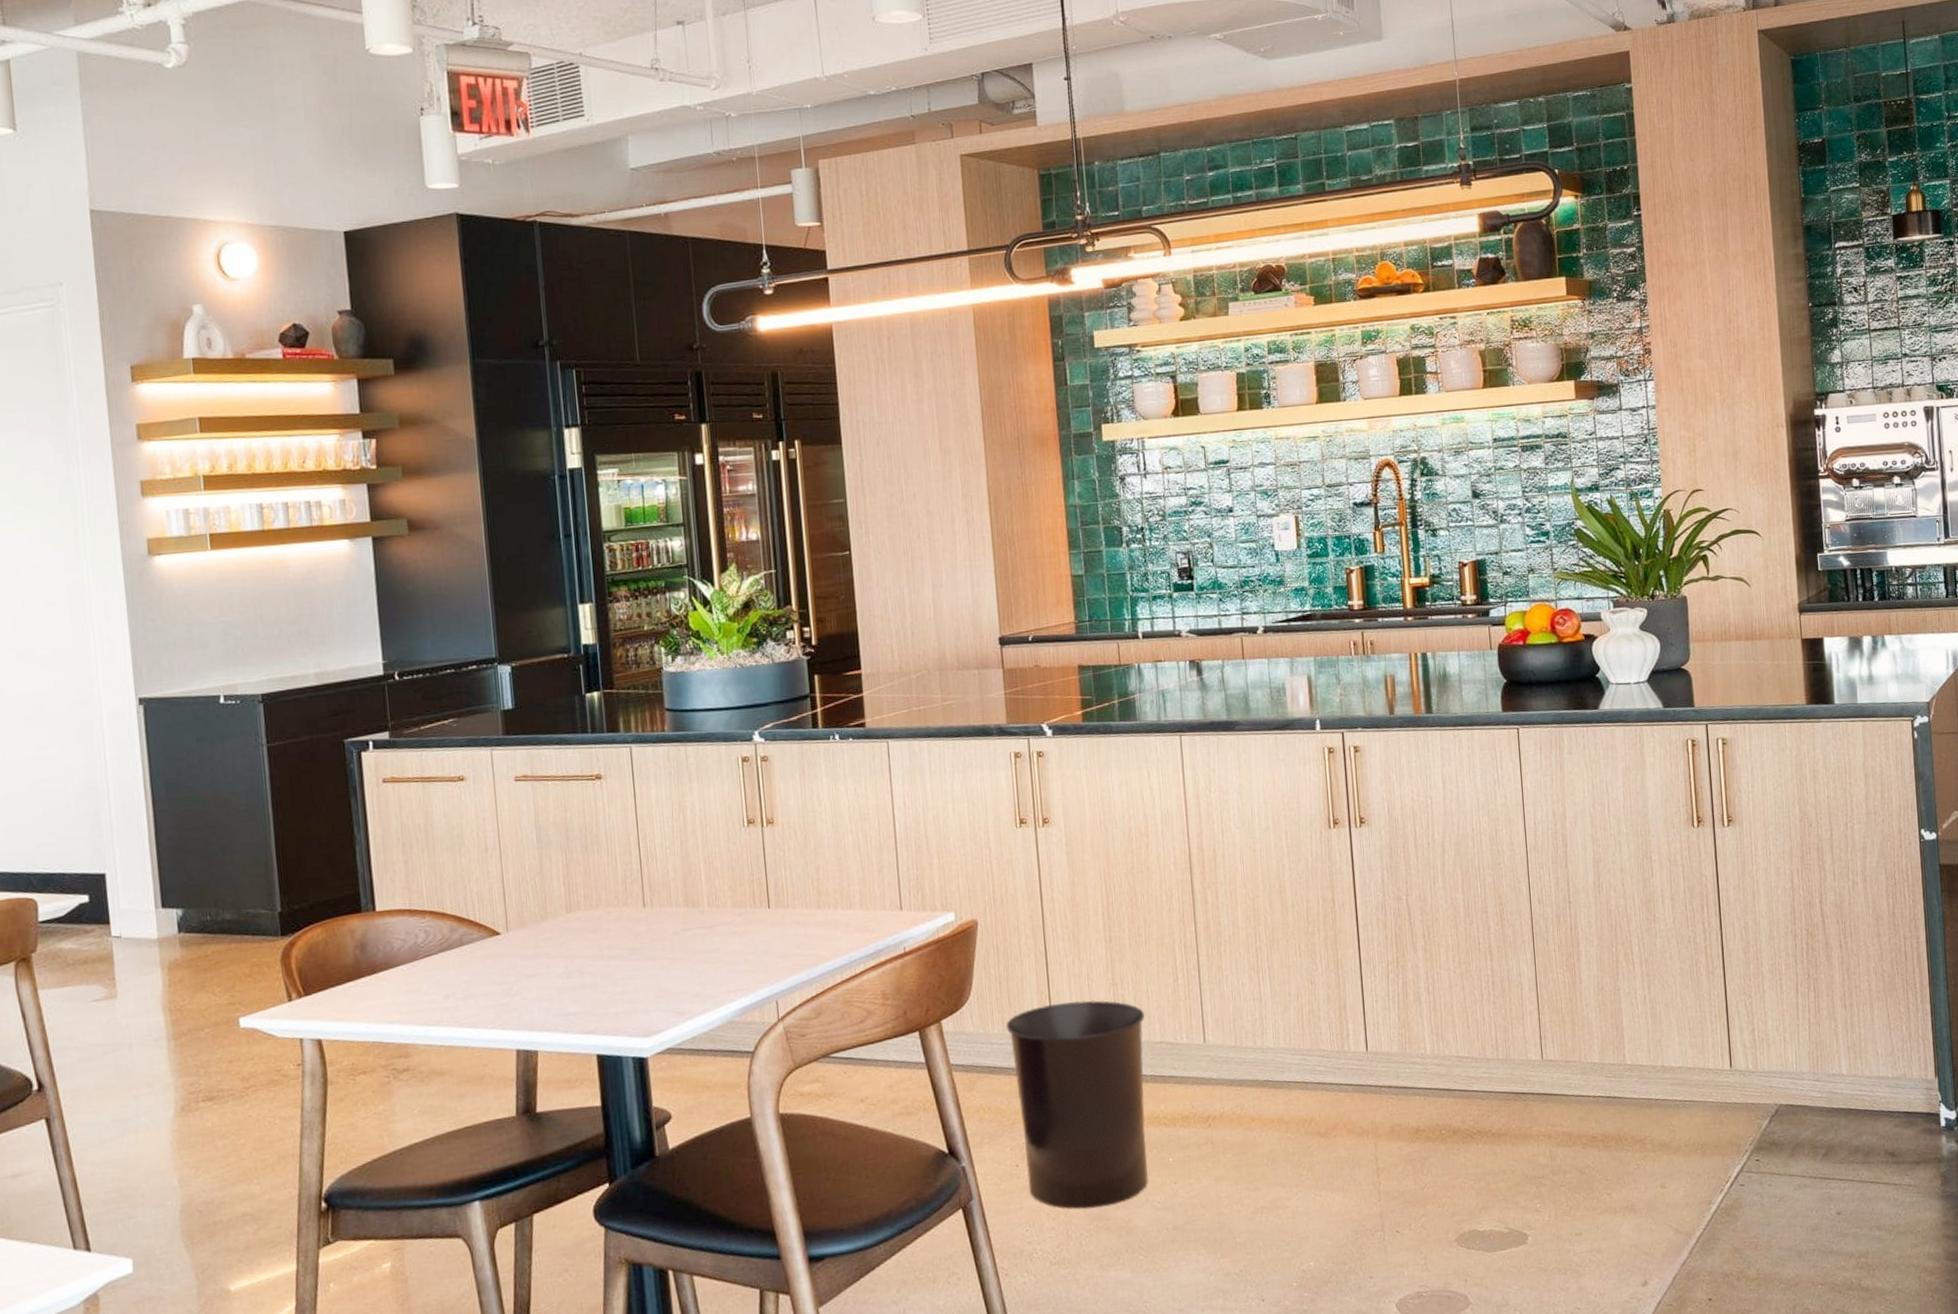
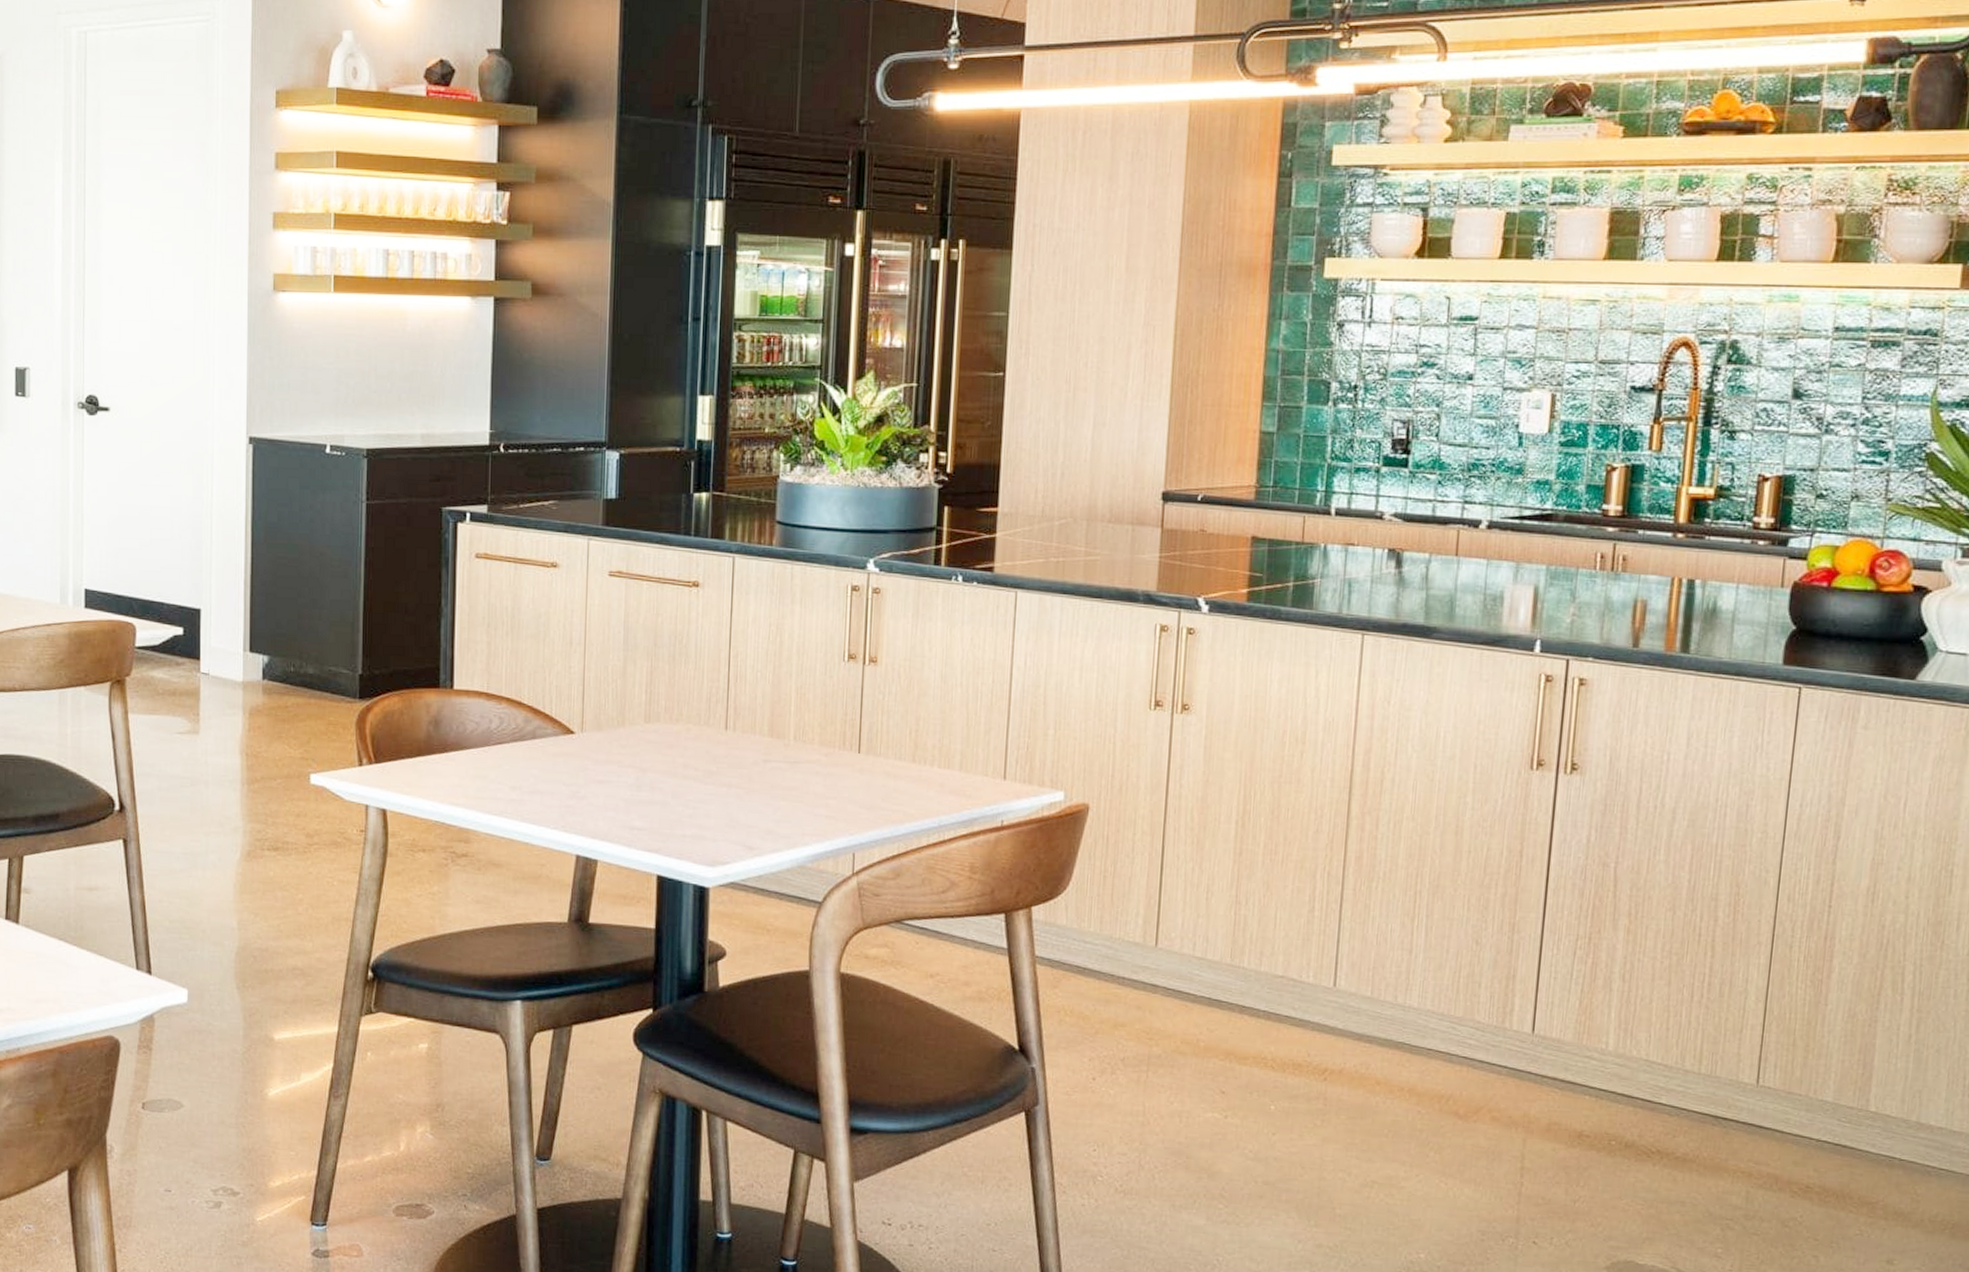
waste bin: present [1005,1000,1148,1208] -> none [1103,911,1268,1143]

